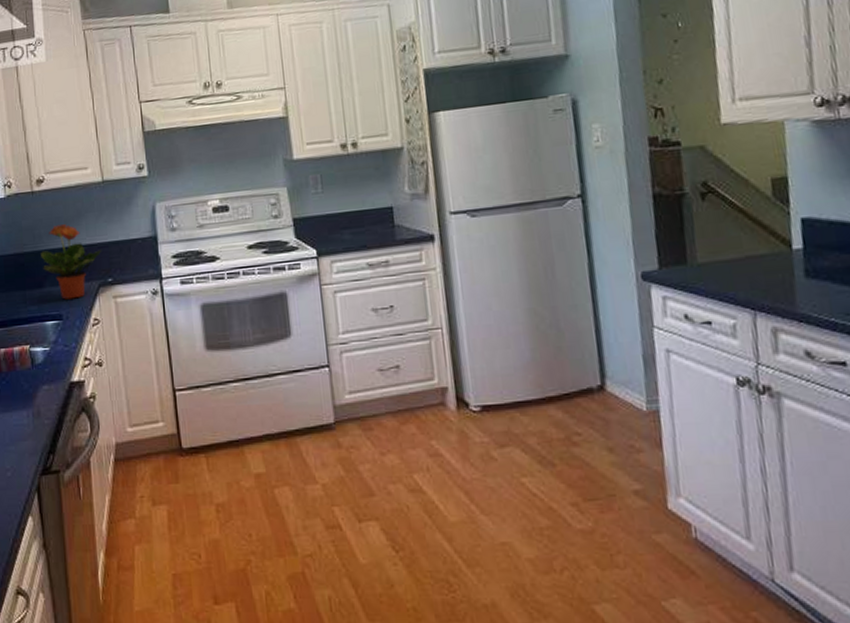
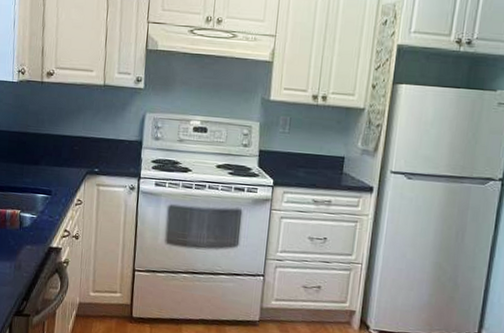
potted plant: present [41,224,102,300] -> none [41,115,94,180]

